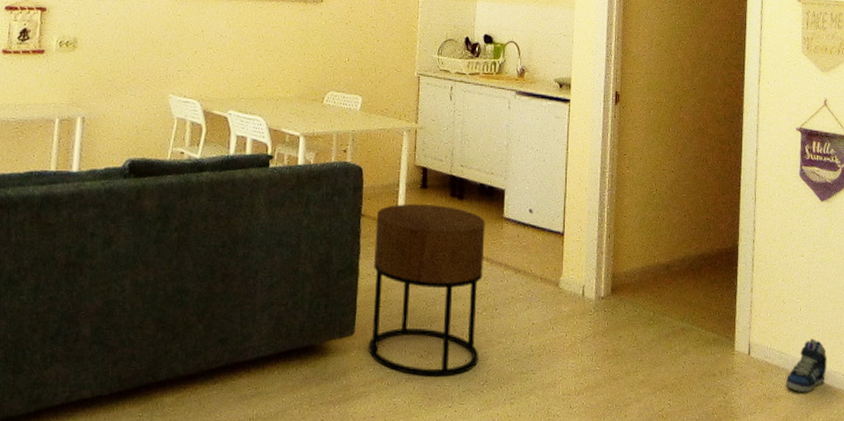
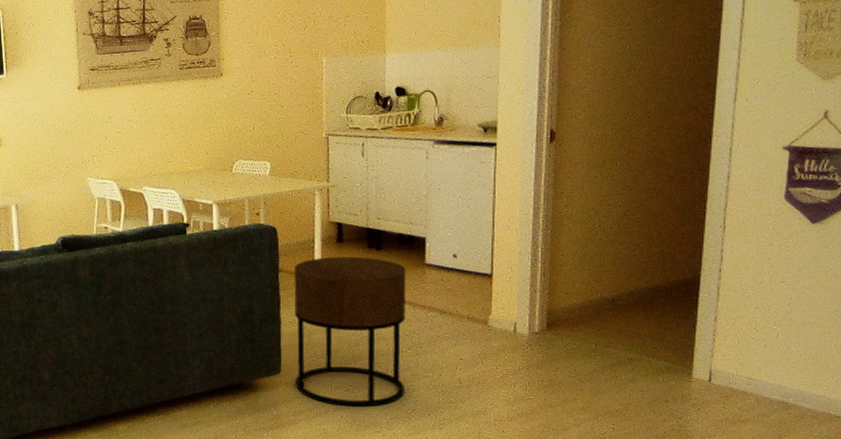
sneaker: present [785,338,827,393] -> none [753,364,809,417]

